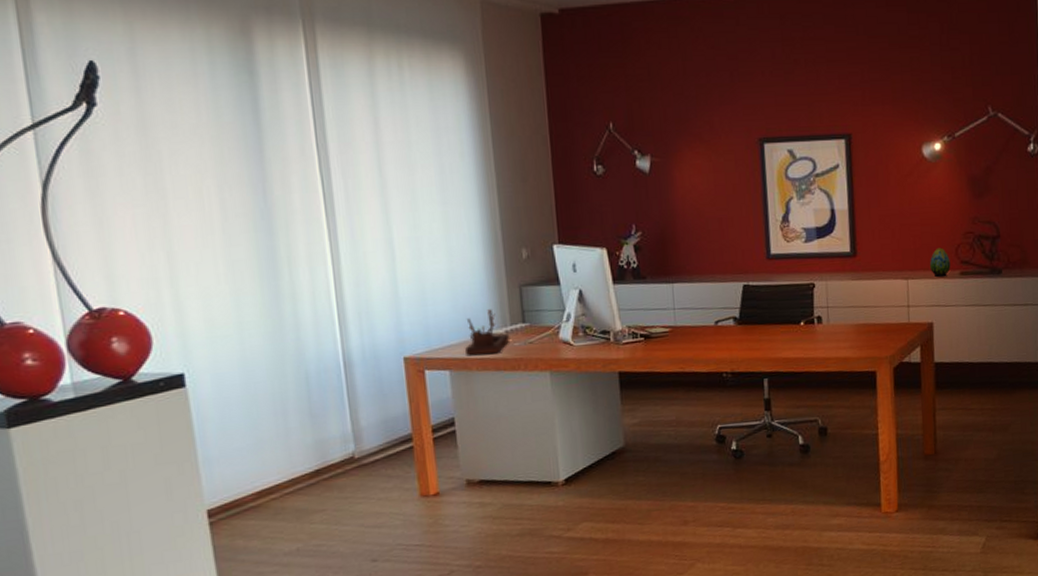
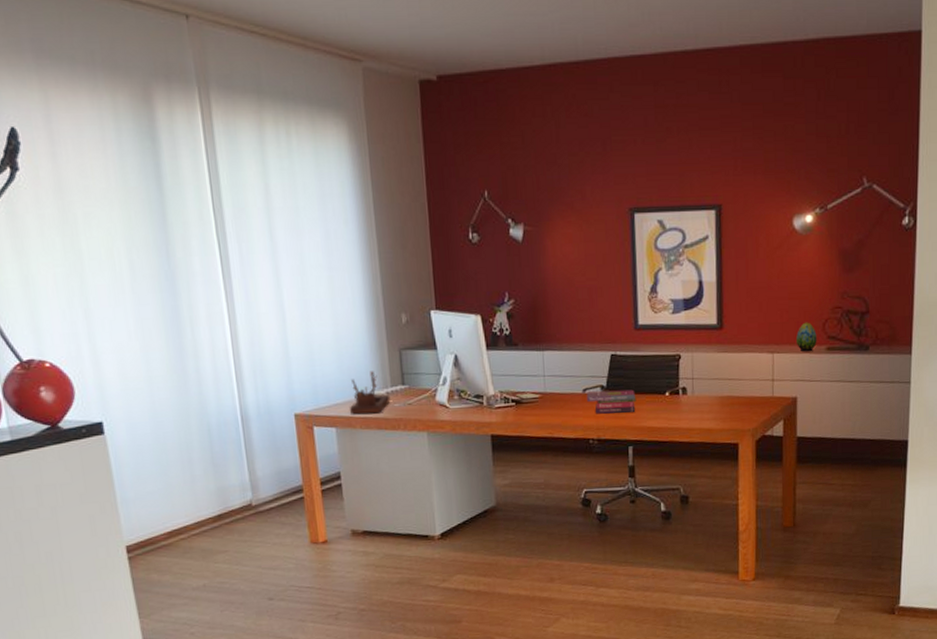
books: none [719,320,771,347] -> present [587,389,637,414]

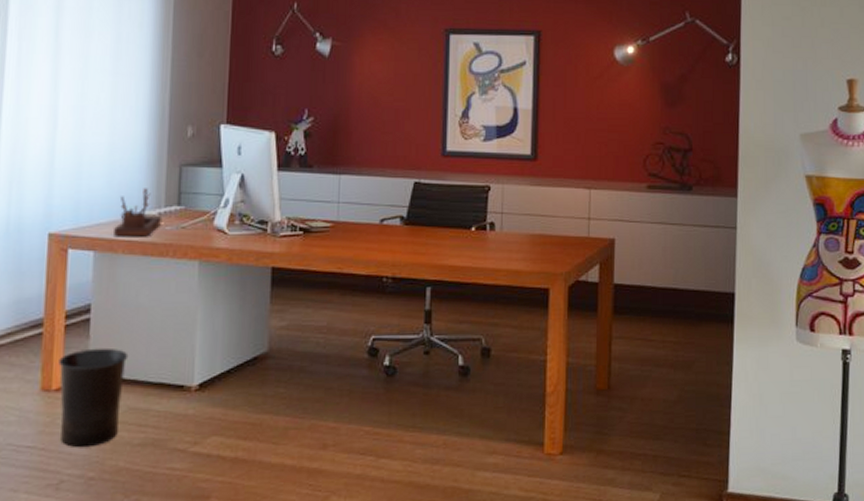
waste bin: none [321,507,379,586] -> present [58,347,129,447]
books: present [587,389,637,414] -> none [384,222,439,248]
decorative sculpture: present [796,322,817,352] -> none [615,157,637,190]

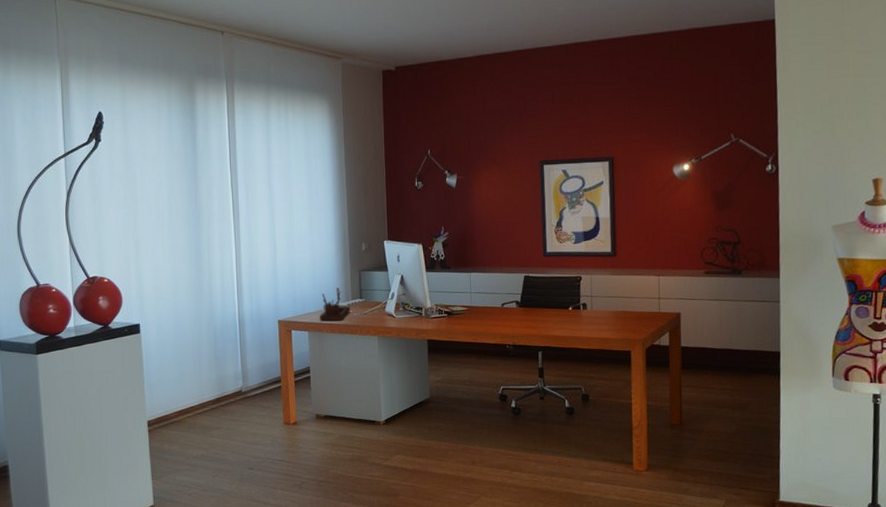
waste bin: present [58,347,129,447] -> none [293,396,337,461]

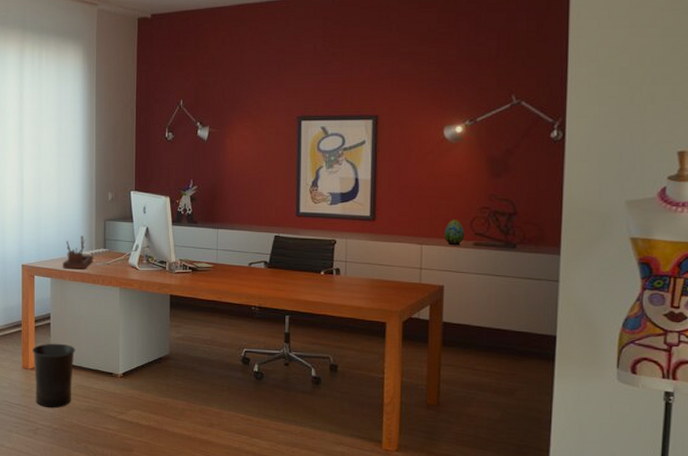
waste bin: none [293,396,337,461] -> present [32,343,76,408]
decorative sculpture: none [678,250,696,276] -> present [445,219,464,246]

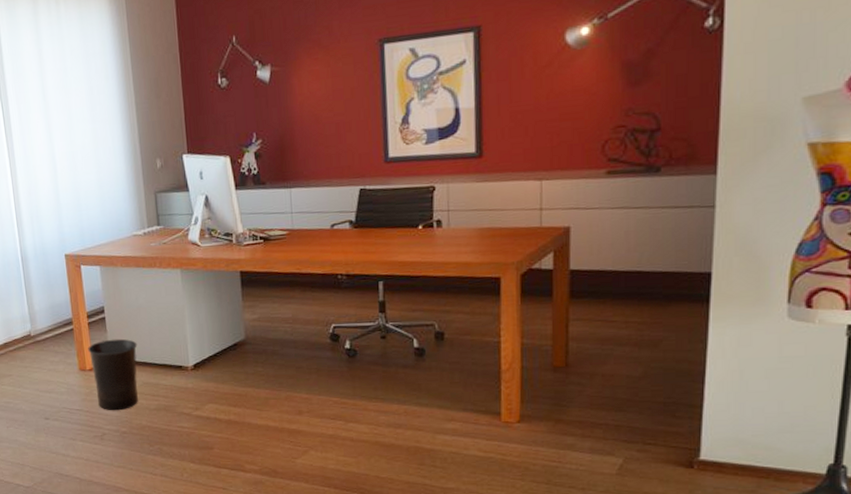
desk organizer: present [63,236,94,270] -> none [112,213,148,255]
decorative sculpture: present [445,219,464,246] -> none [569,144,595,178]

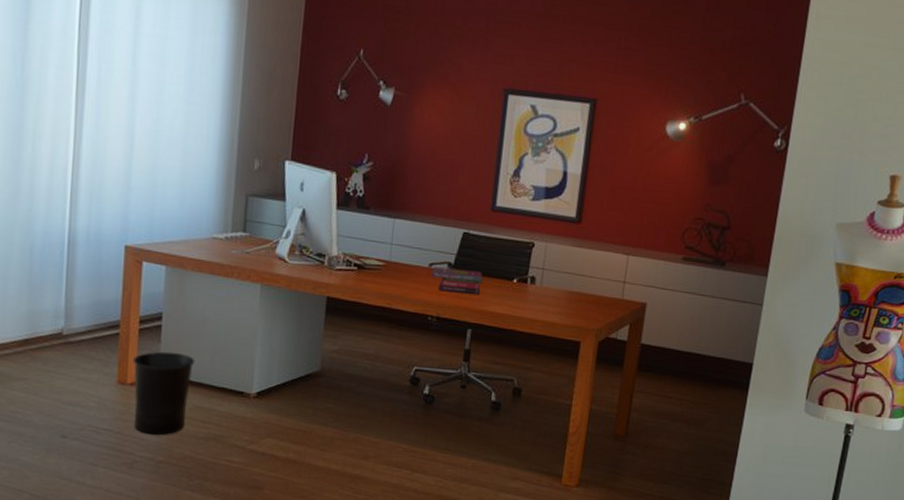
books: none [335,224,387,249] -> present [432,267,483,294]

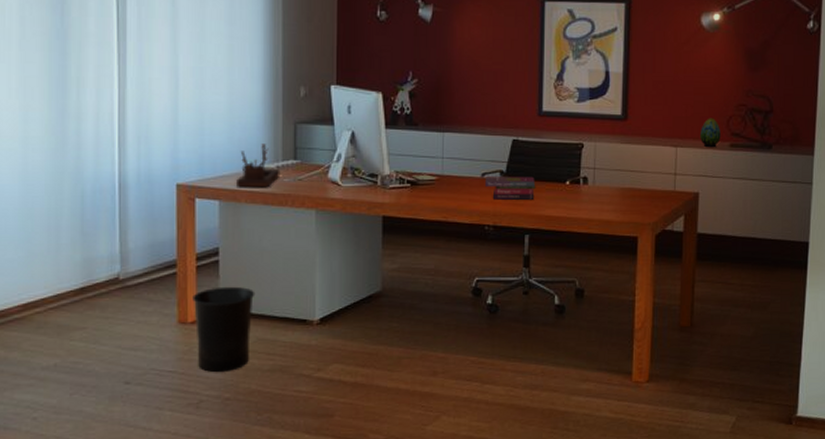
desk organizer: none [184,213,229,258] -> present [236,143,281,188]
decorative sculpture: none [653,228,675,260] -> present [700,118,721,148]

